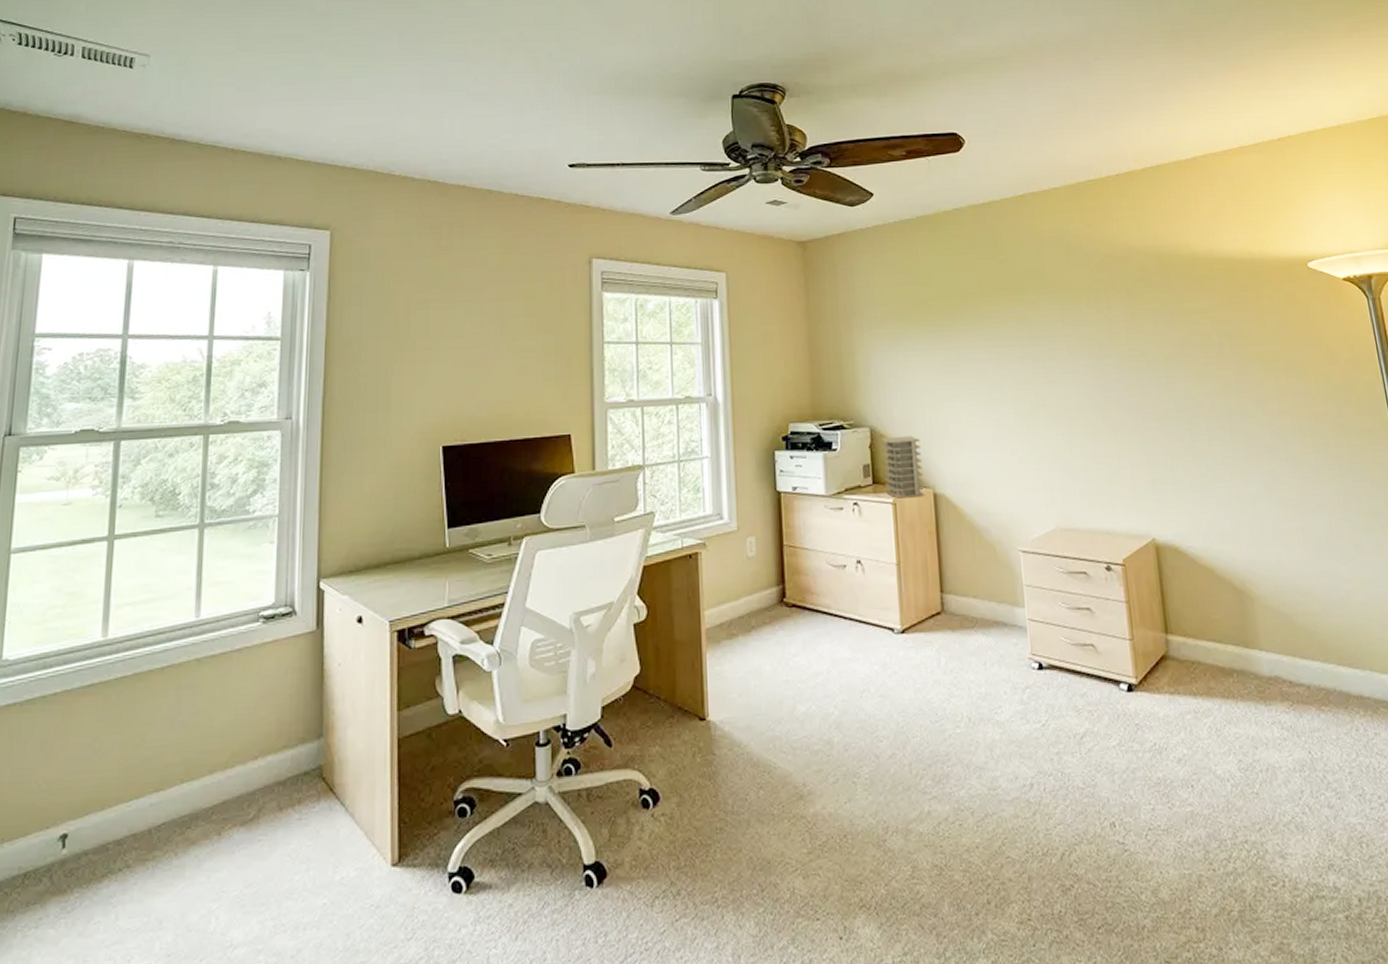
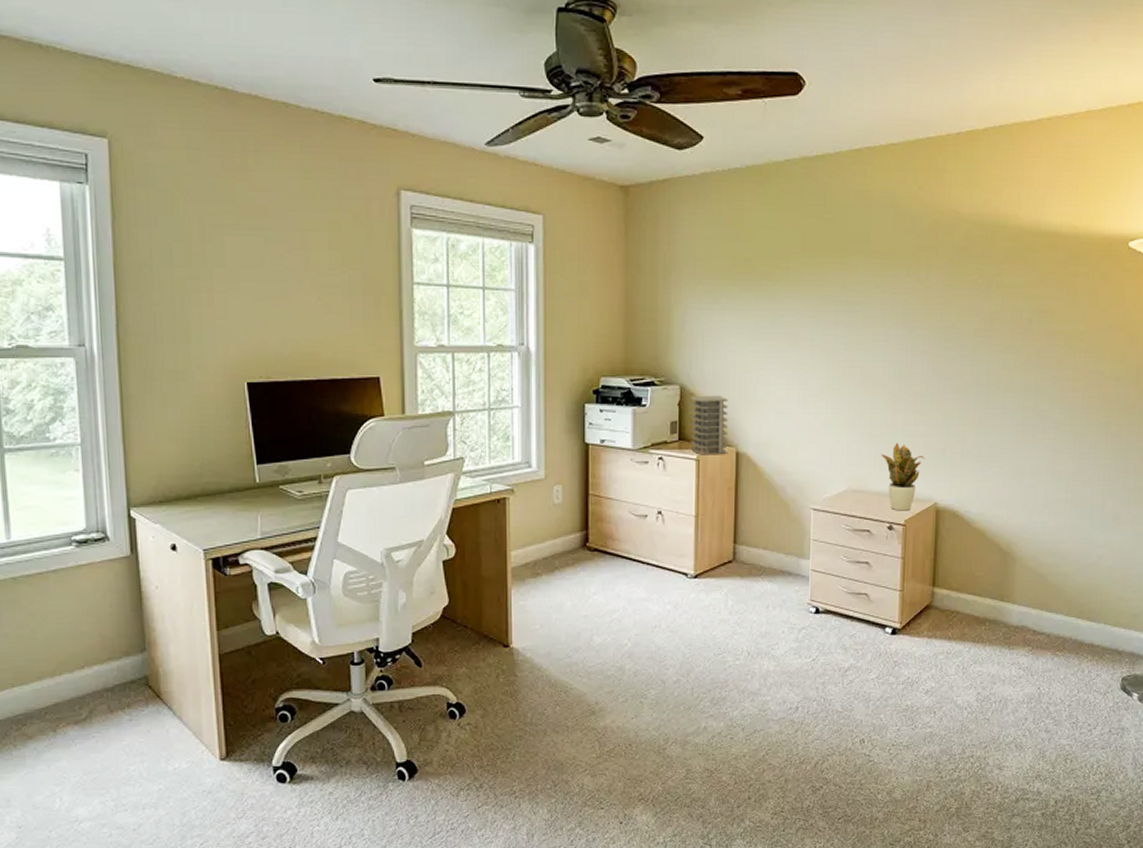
potted plant: none [1087,475,1135,550] -> present [881,442,926,511]

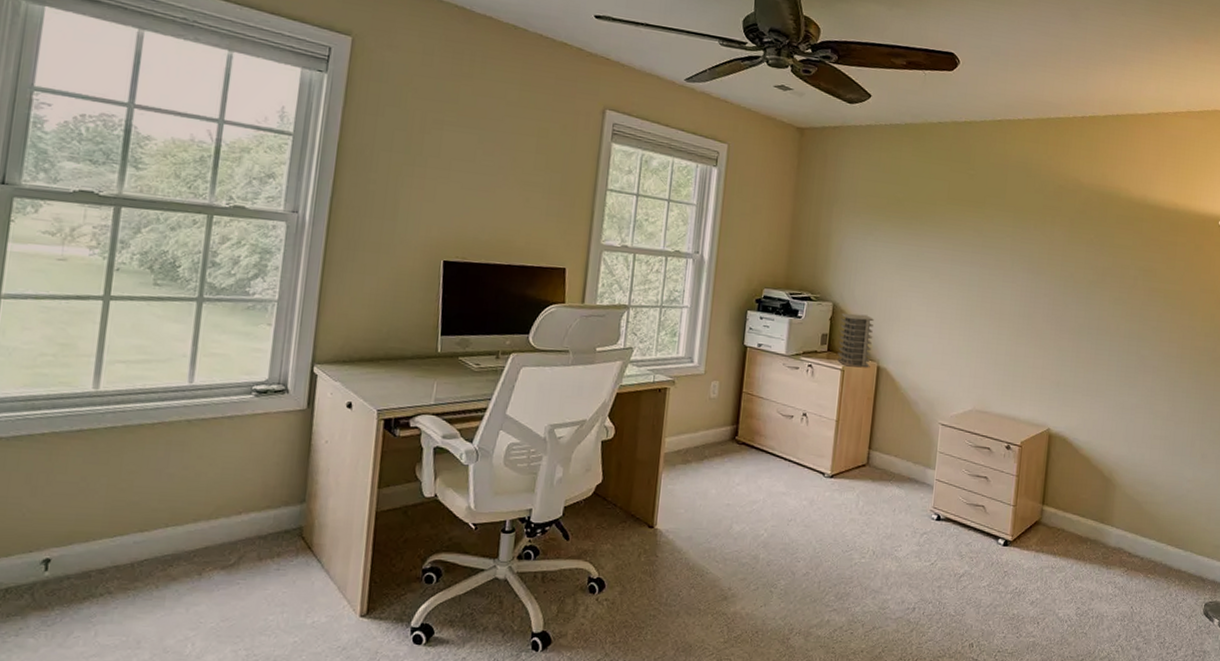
potted plant: present [881,442,926,511] -> none [1003,371,1042,434]

